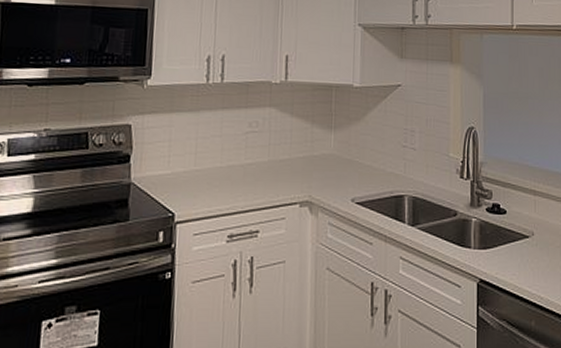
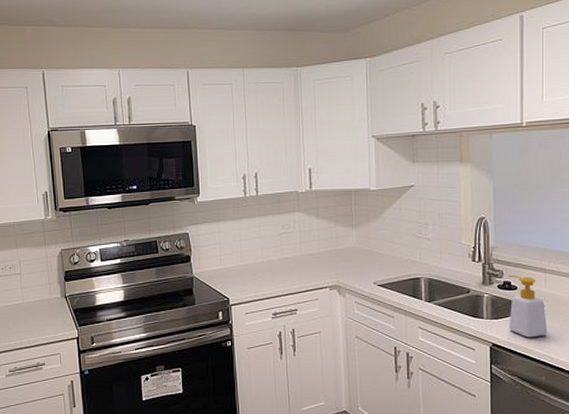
soap bottle: none [496,196,538,273] -> present [507,275,548,338]

